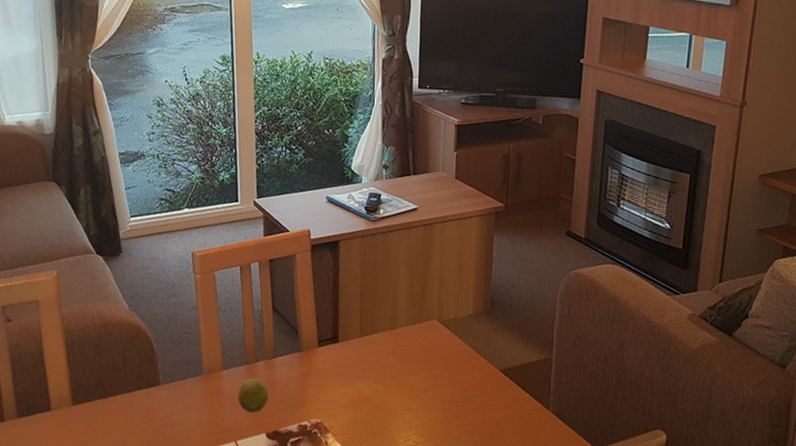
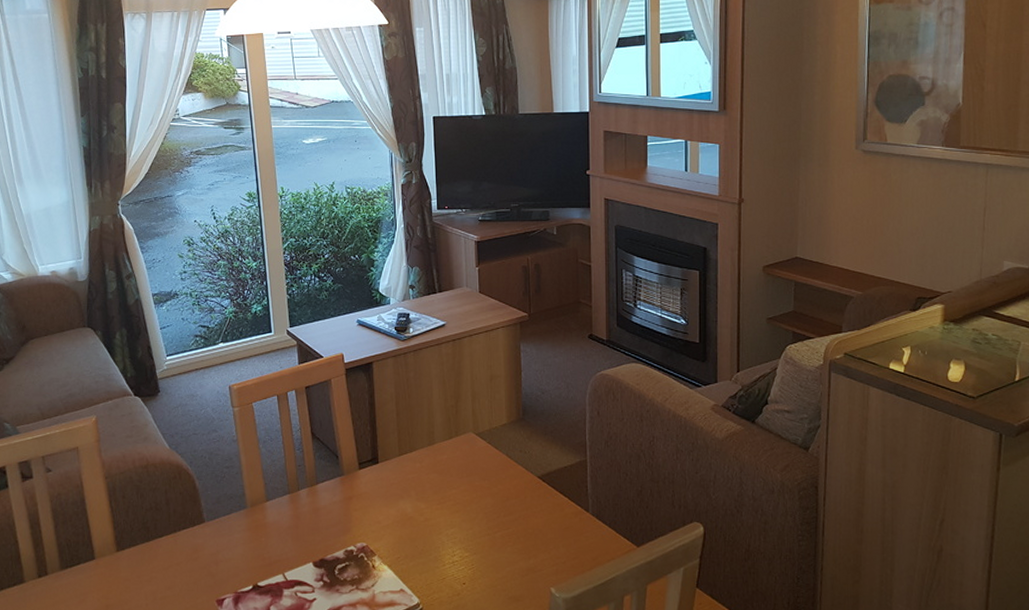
fruit: present [237,378,269,413] -> none [282,507,313,543]

